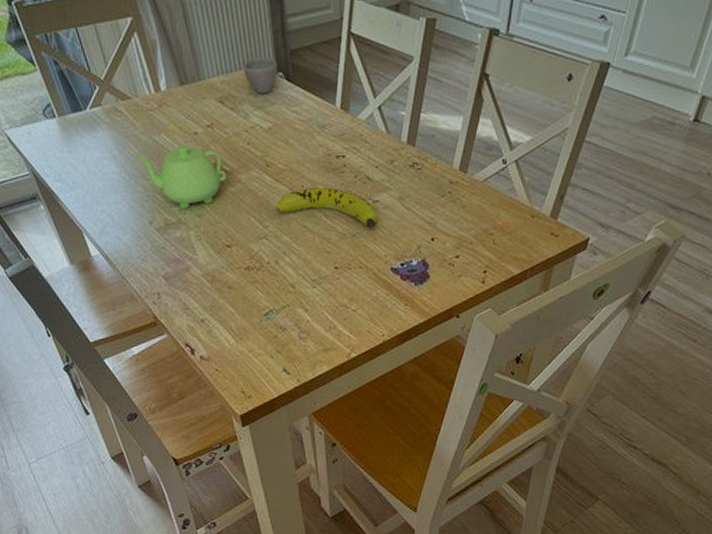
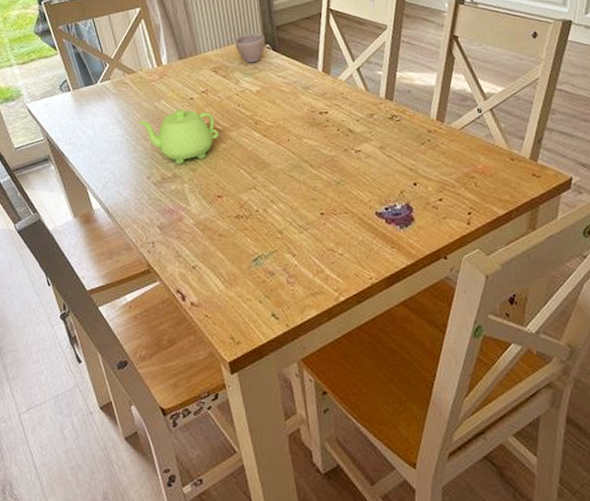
fruit: present [276,188,377,228] -> none [264,140,361,176]

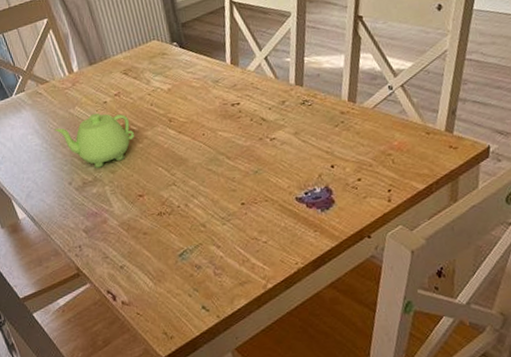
cup: present [235,33,266,63] -> none [142,32,173,63]

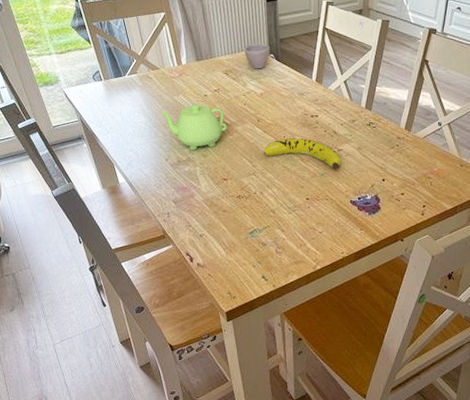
cup: none [142,32,173,63] -> present [244,43,270,69]
fruit: none [181,132,277,164] -> present [263,138,341,170]

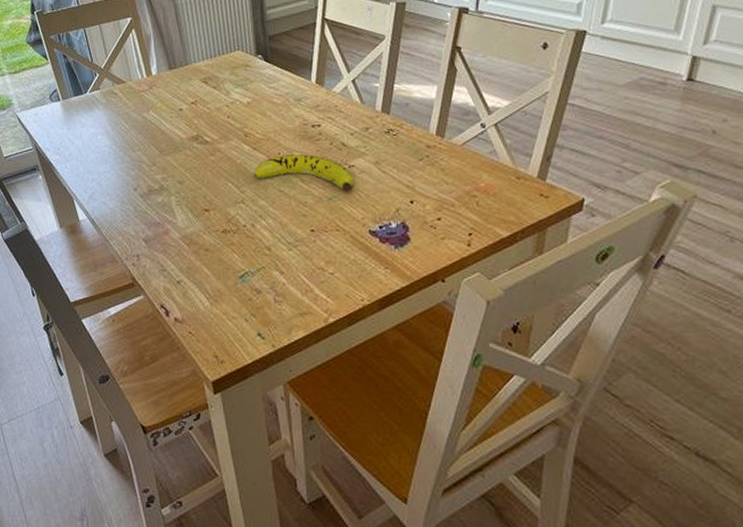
teapot: present [158,103,227,150] -> none [125,119,208,177]
cup: present [244,43,270,69] -> none [226,43,258,74]

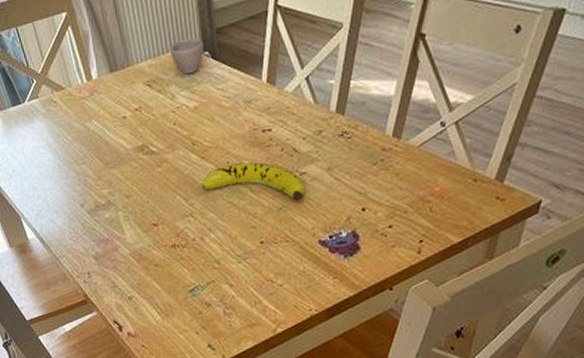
cup: none [226,43,258,74] -> present [170,38,204,75]

